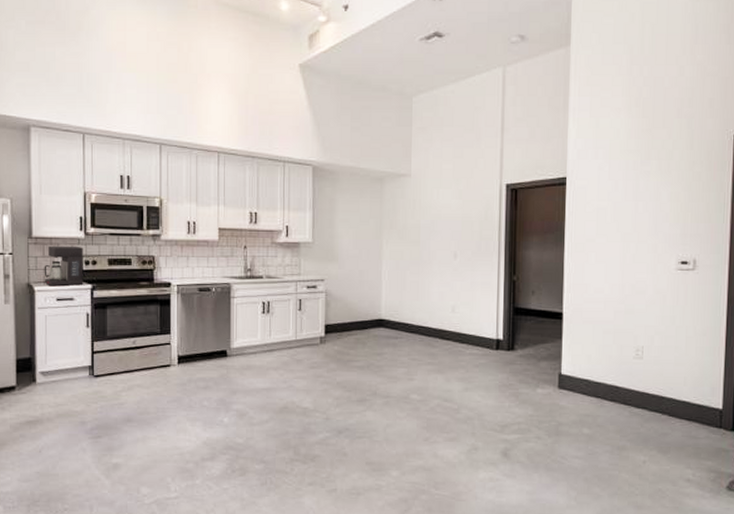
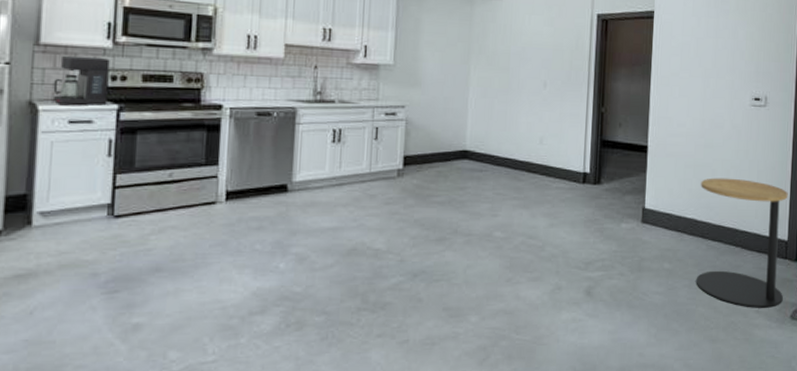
side table: none [618,344,722,477] -> present [696,178,788,308]

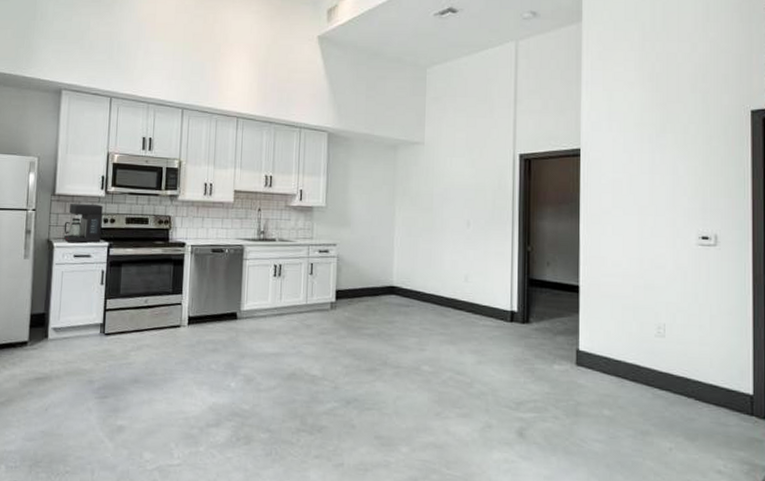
side table: present [696,178,788,308] -> none [641,321,751,470]

